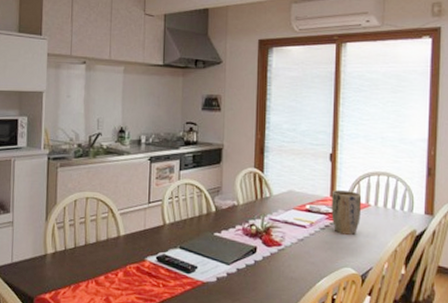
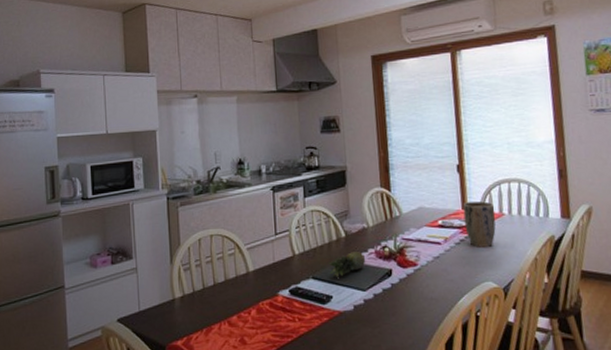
fruit: none [196,227,233,250] -> present [328,252,366,277]

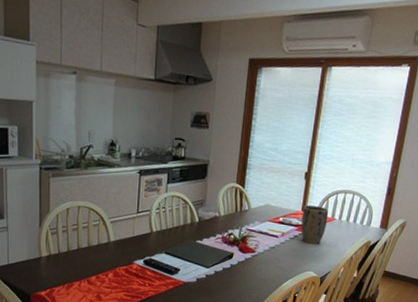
fruit: present [328,252,366,277] -> none [180,235,213,255]

